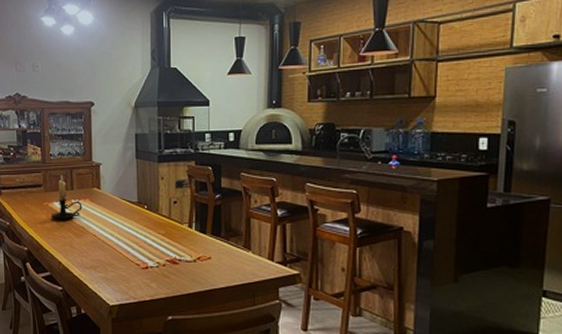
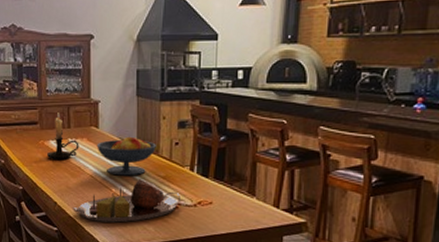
serving tray: none [77,237,180,280] -> present [73,179,180,223]
fruit bowl: none [99,196,156,234] -> present [96,136,156,176]

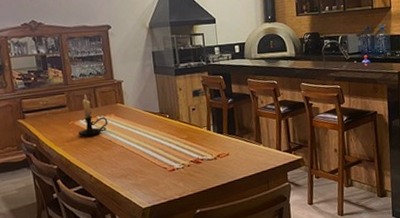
serving tray: present [73,179,180,223] -> none [108,143,203,187]
fruit bowl: present [96,136,156,176] -> none [124,108,177,143]

